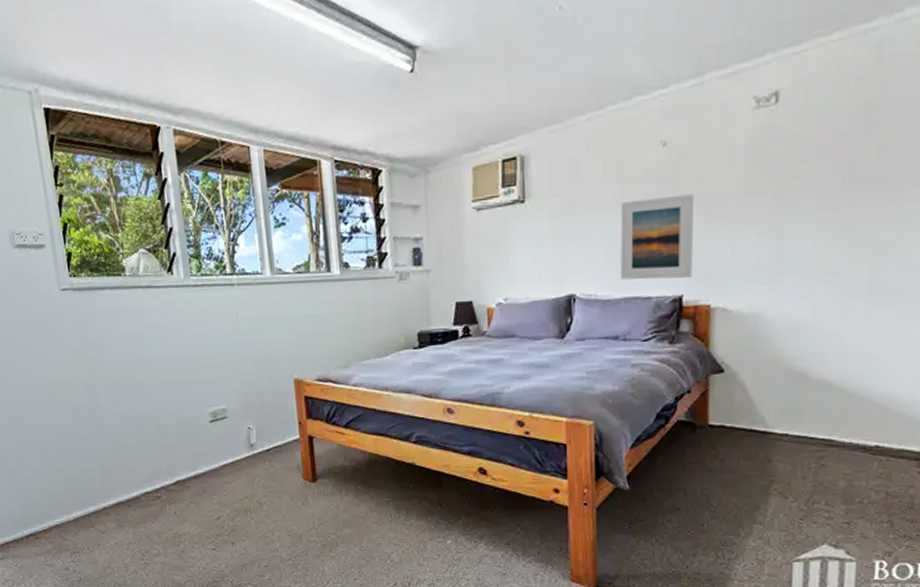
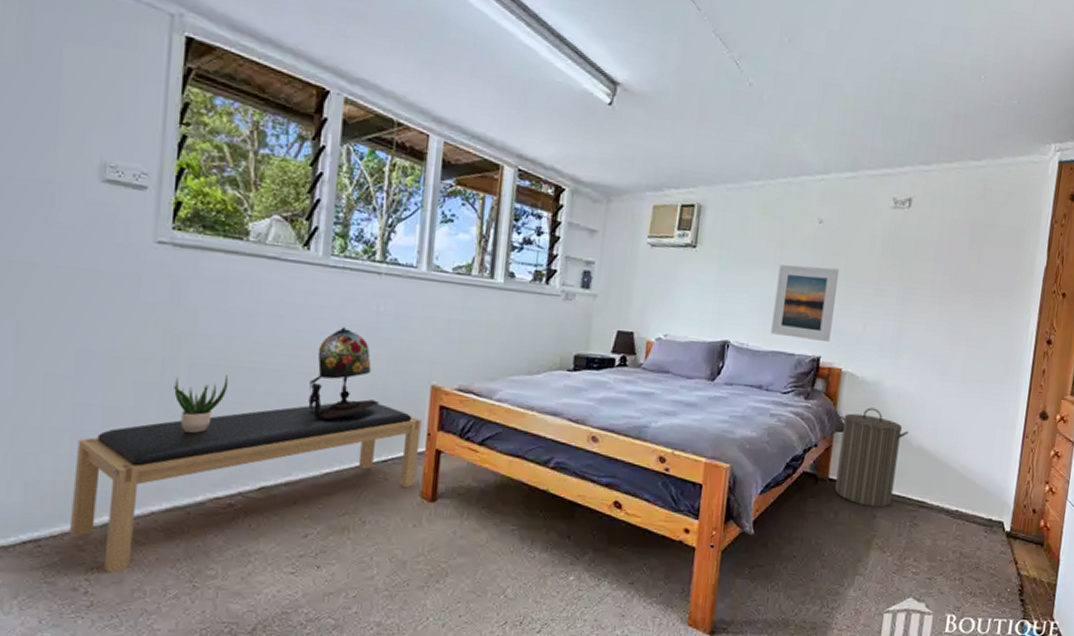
bench: none [44,400,296,556] -> present [68,400,422,573]
potted plant: none [97,392,136,442] -> present [174,375,229,433]
table lamp: none [196,337,254,419] -> present [308,327,380,419]
laundry hamper: none [713,343,804,451] -> present [835,407,909,507]

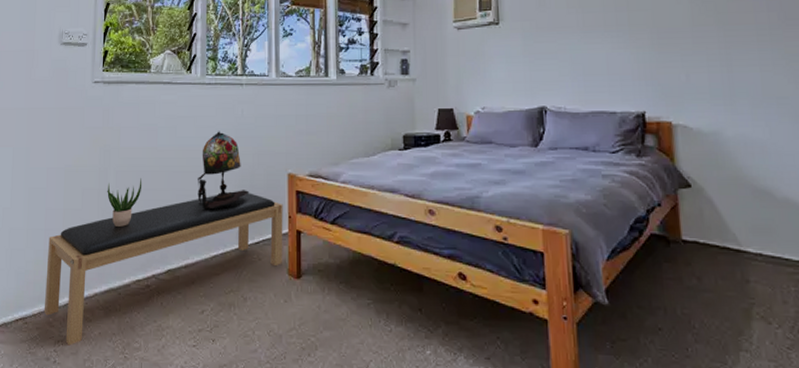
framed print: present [771,264,840,343] -> none [583,23,652,97]
laundry hamper: present [835,407,909,507] -> none [679,160,768,271]

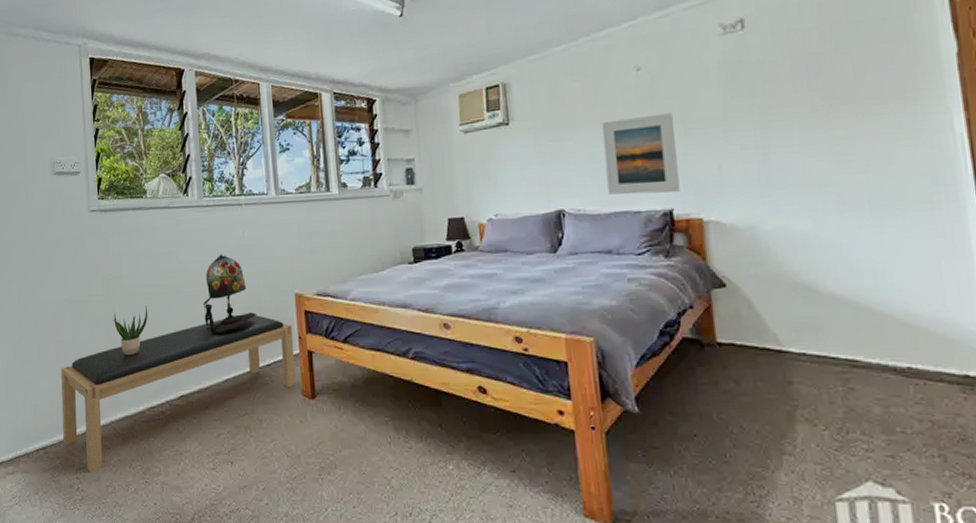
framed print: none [583,23,652,97] -> present [601,113,680,195]

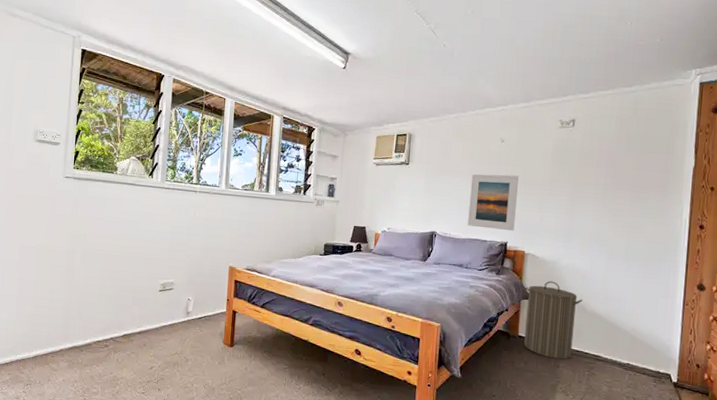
bench: present [61,314,295,473] -> none [15,277,223,388]
potted plant: present [113,306,148,355] -> none [74,260,105,298]
table lamp: present [203,254,257,333] -> none [152,228,197,289]
laundry hamper: none [712,256,811,371] -> present [524,281,583,360]

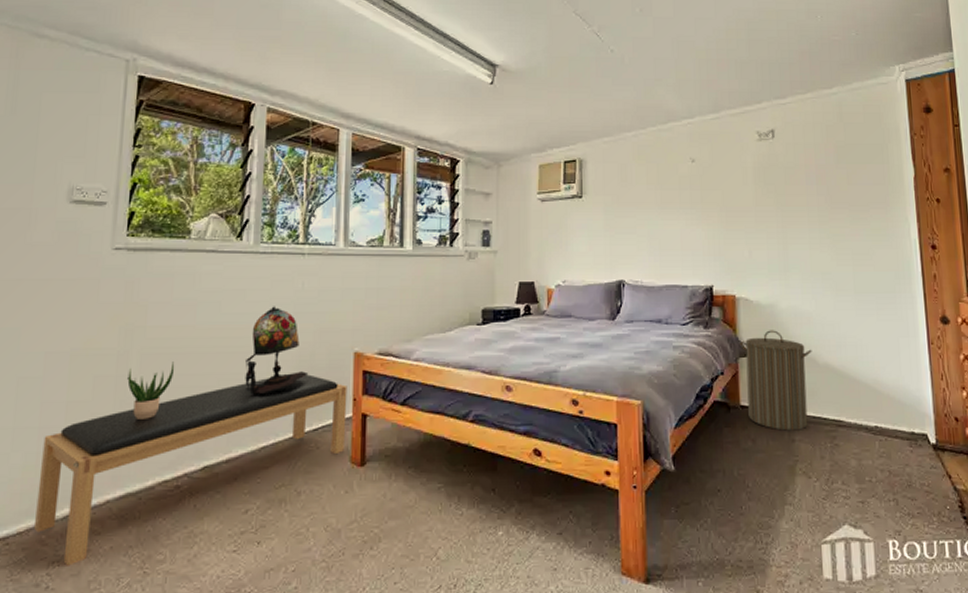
bench: none [15,277,223,388] -> present [33,373,347,566]
potted plant: none [74,260,105,298] -> present [127,362,175,419]
table lamp: none [152,228,197,289] -> present [245,306,309,394]
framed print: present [468,174,520,231] -> none [660,201,719,272]

